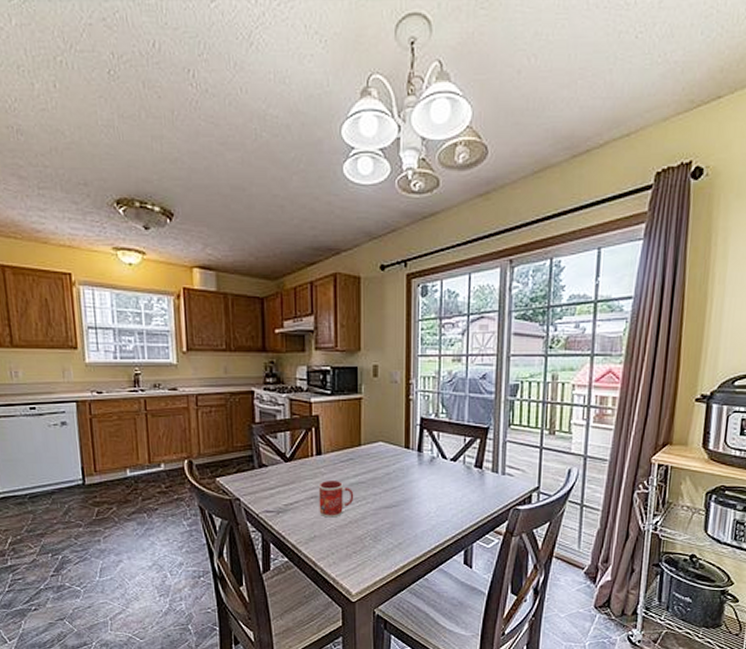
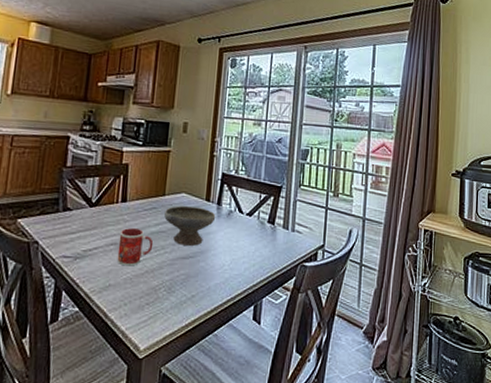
bowl: none [363,454,417,495] -> present [164,205,216,246]

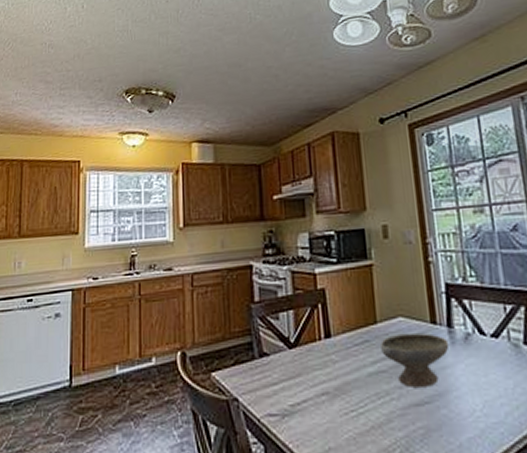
mug: present [117,228,154,266] -> none [330,370,375,422]

